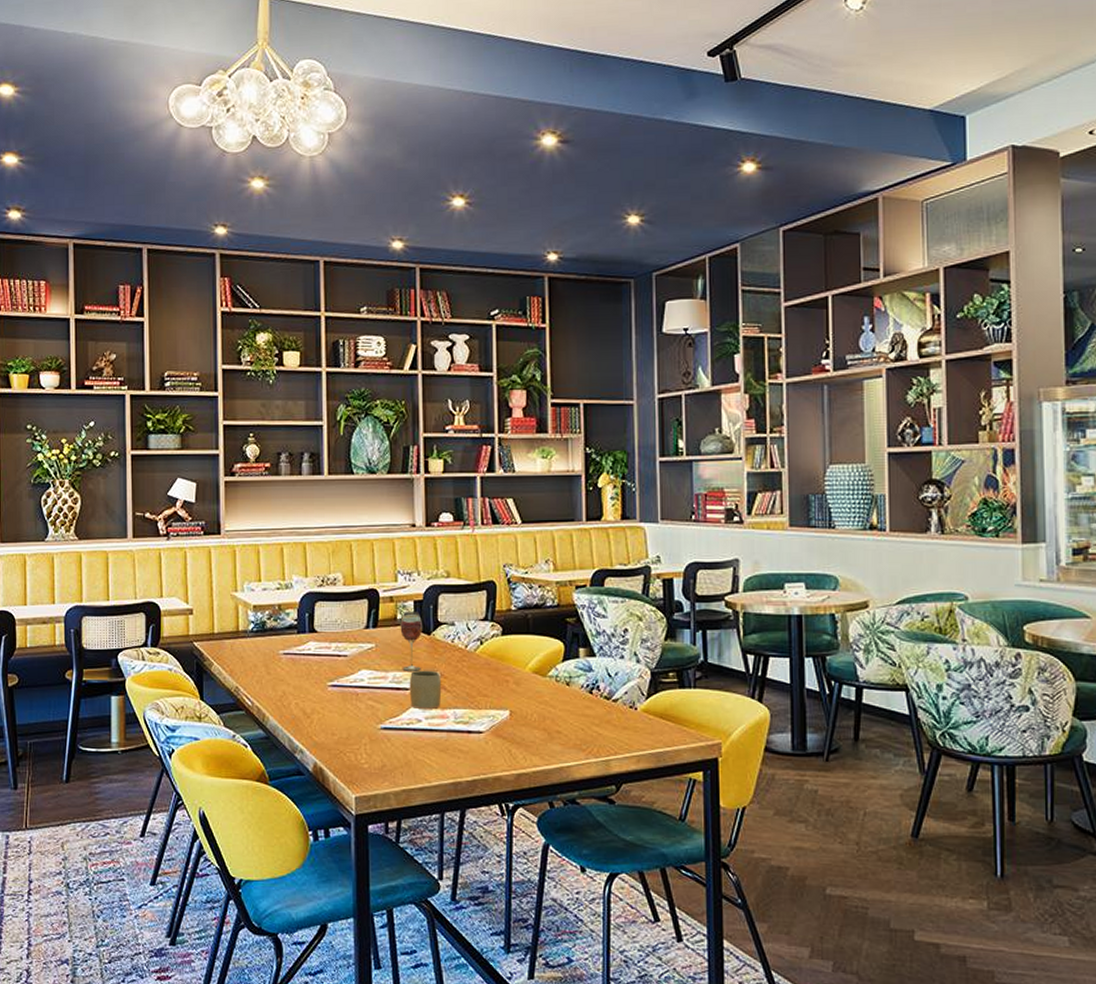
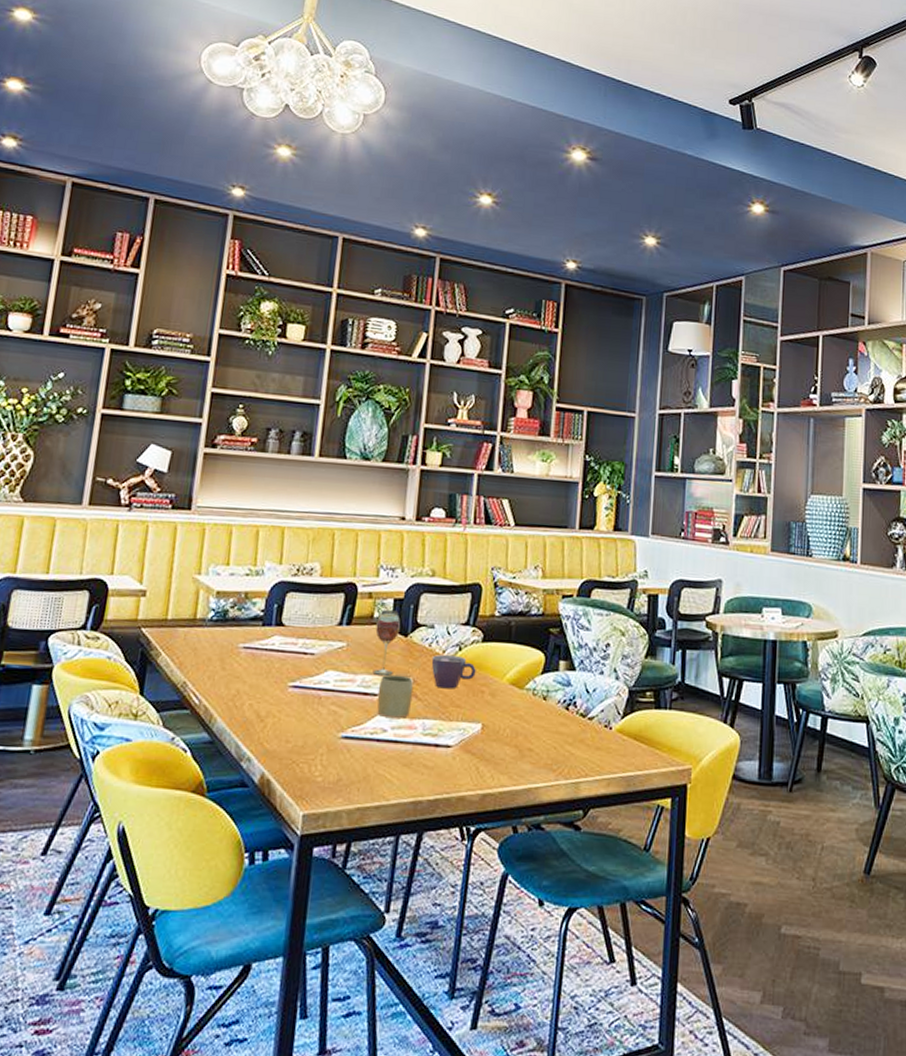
cup: none [455,648,499,680] -> present [431,654,476,689]

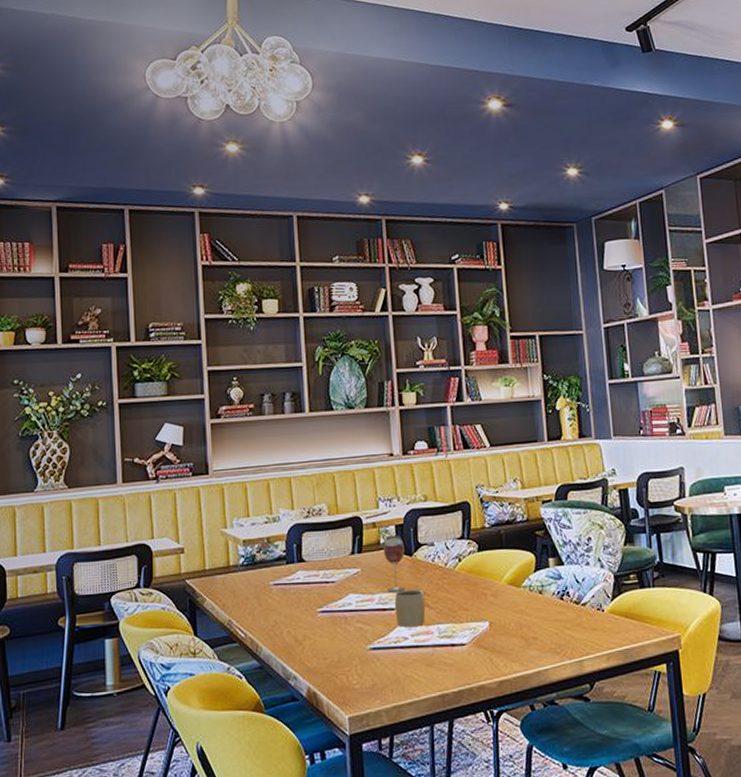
cup: present [431,654,476,689] -> none [436,566,477,596]

